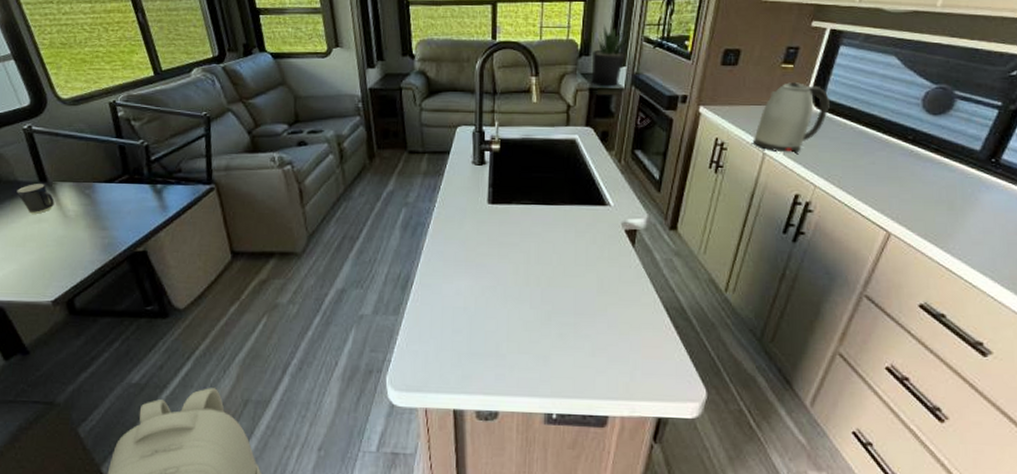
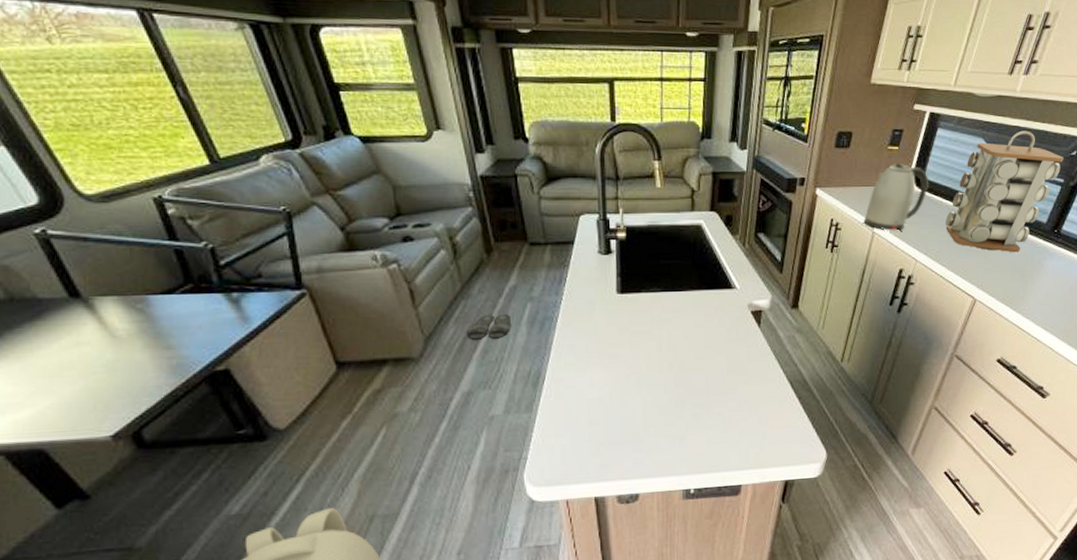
mug: present [16,183,55,214] -> none [38,299,96,337]
slippers: none [345,217,387,240] -> present [466,314,512,340]
planter: present [591,24,627,87] -> none [714,105,748,170]
spice rack: none [850,48,1002,183] -> present [945,130,1064,253]

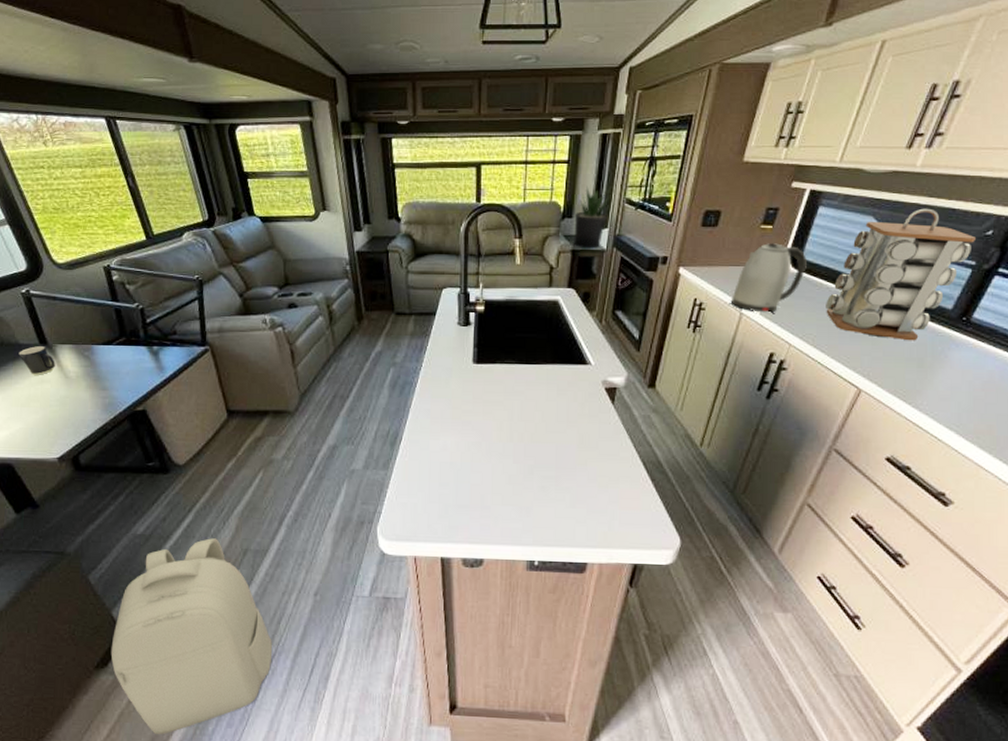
mug: none [38,299,96,337] -> present [18,345,55,375]
slippers: present [466,314,512,340] -> none [336,377,376,399]
planter: none [714,105,748,170] -> present [574,186,610,249]

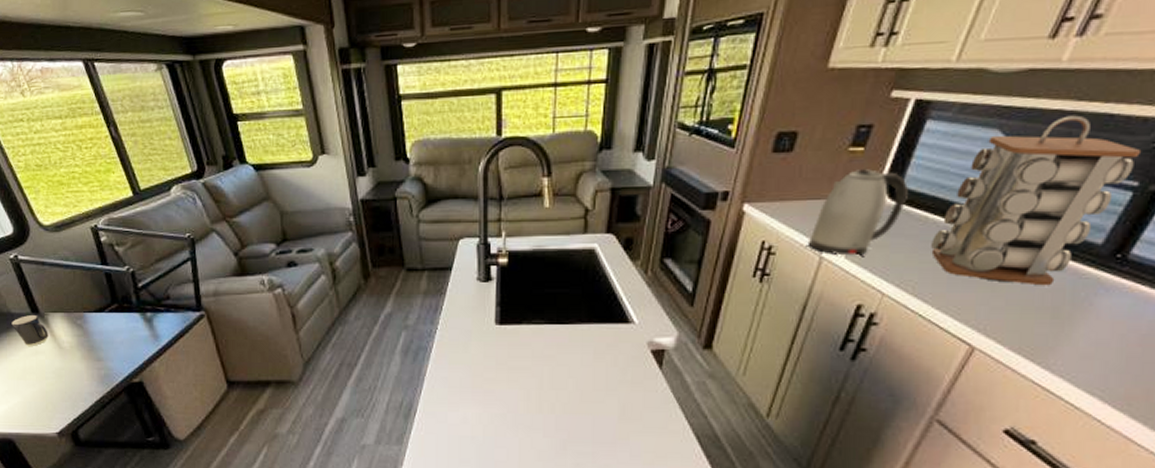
planter: present [574,186,610,249] -> none [613,109,658,185]

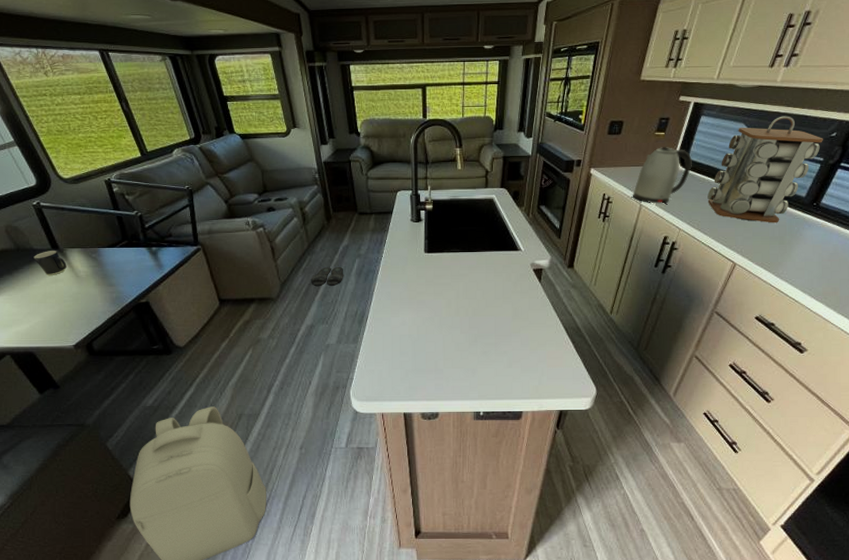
slippers: none [342,342,386,367] -> present [311,267,344,286]

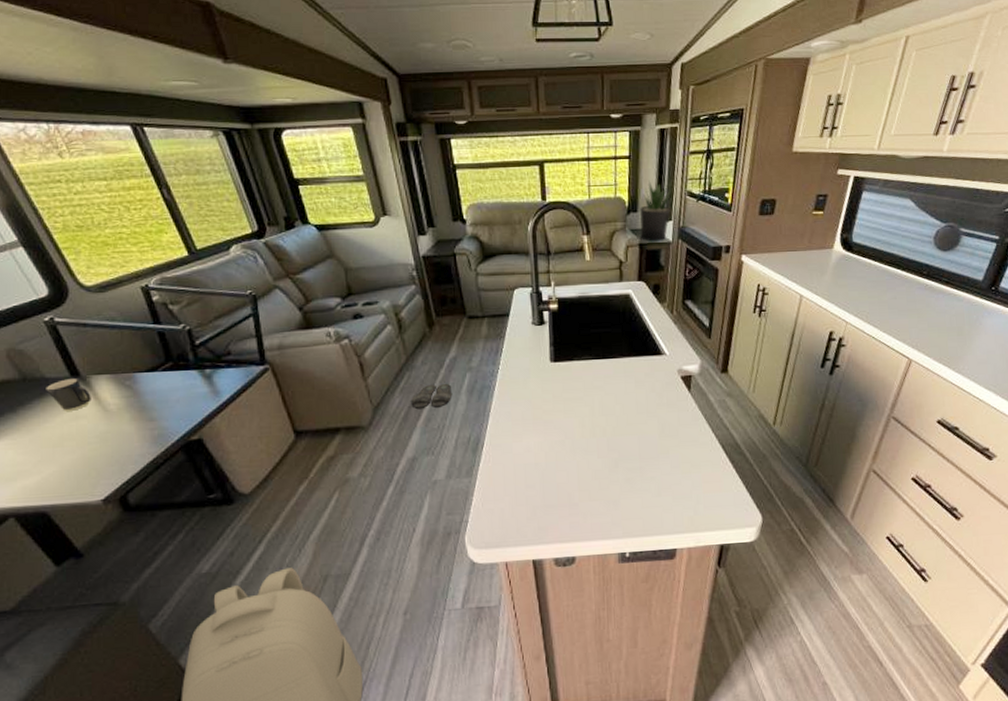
planter: none [504,102,533,155] -> present [640,180,672,241]
kettle: present [633,147,692,204] -> none [791,228,856,294]
spice rack: present [707,116,824,223] -> none [875,189,998,312]

